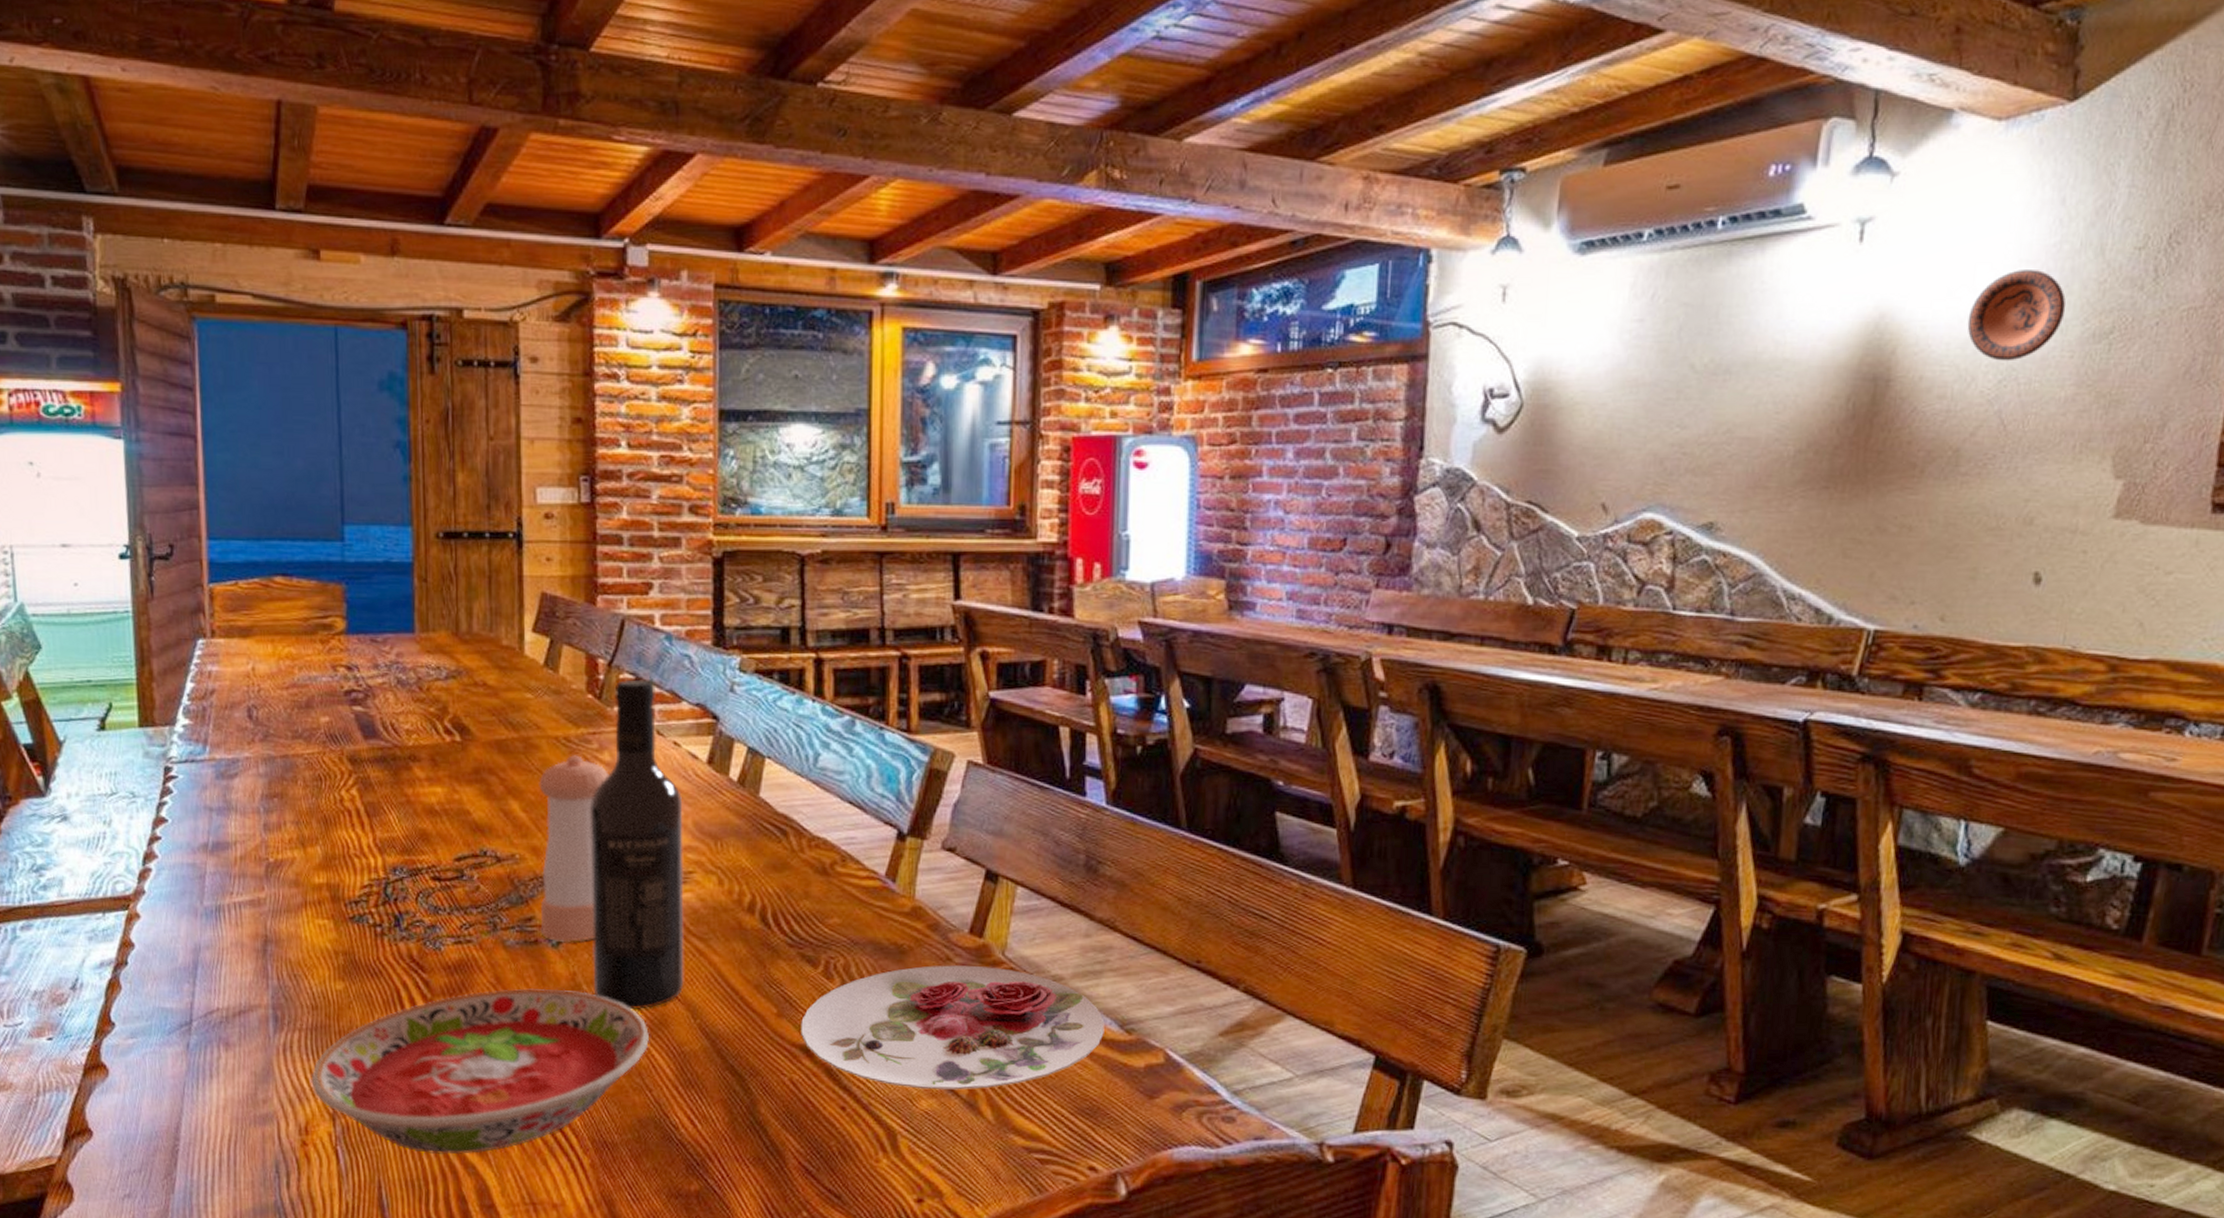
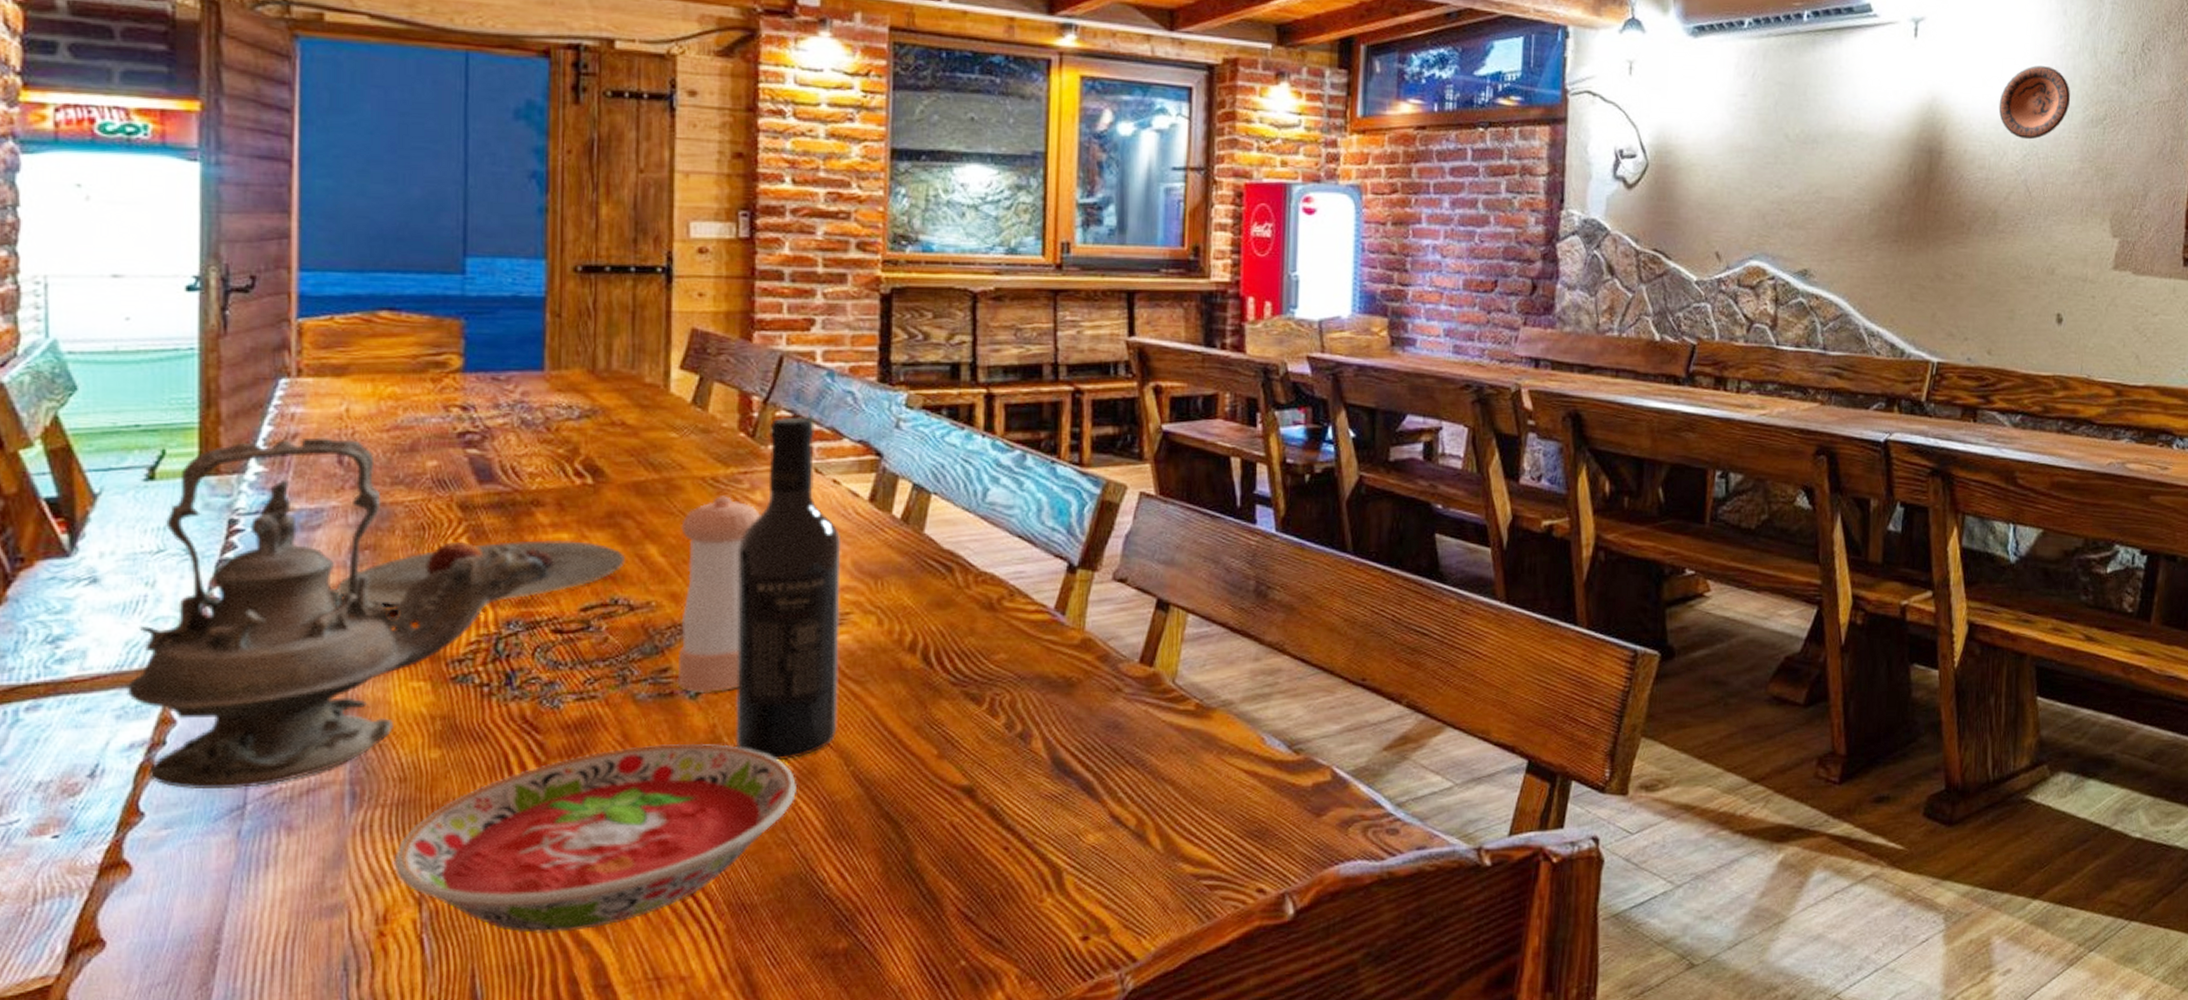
teapot: none [95,694,425,1007] -> present [126,437,547,790]
plate: none [253,791,491,850] -> present [337,540,625,605]
plate: present [801,965,1105,1090] -> none [963,695,1273,823]

